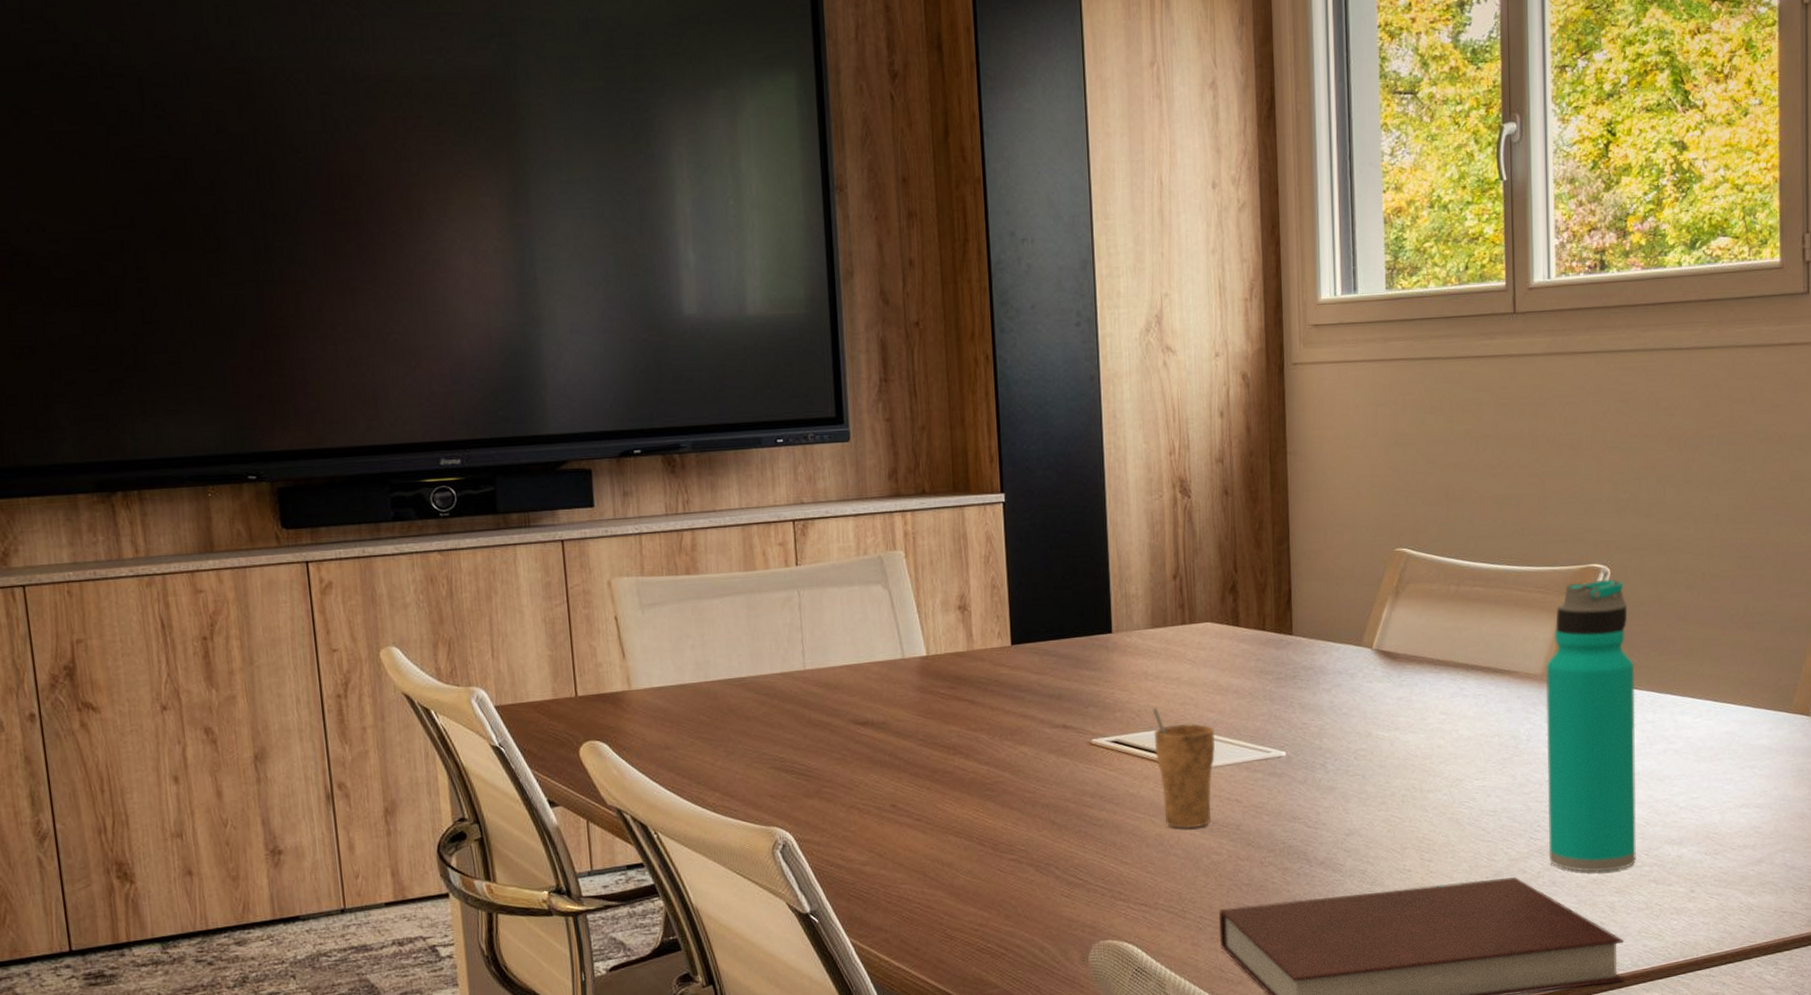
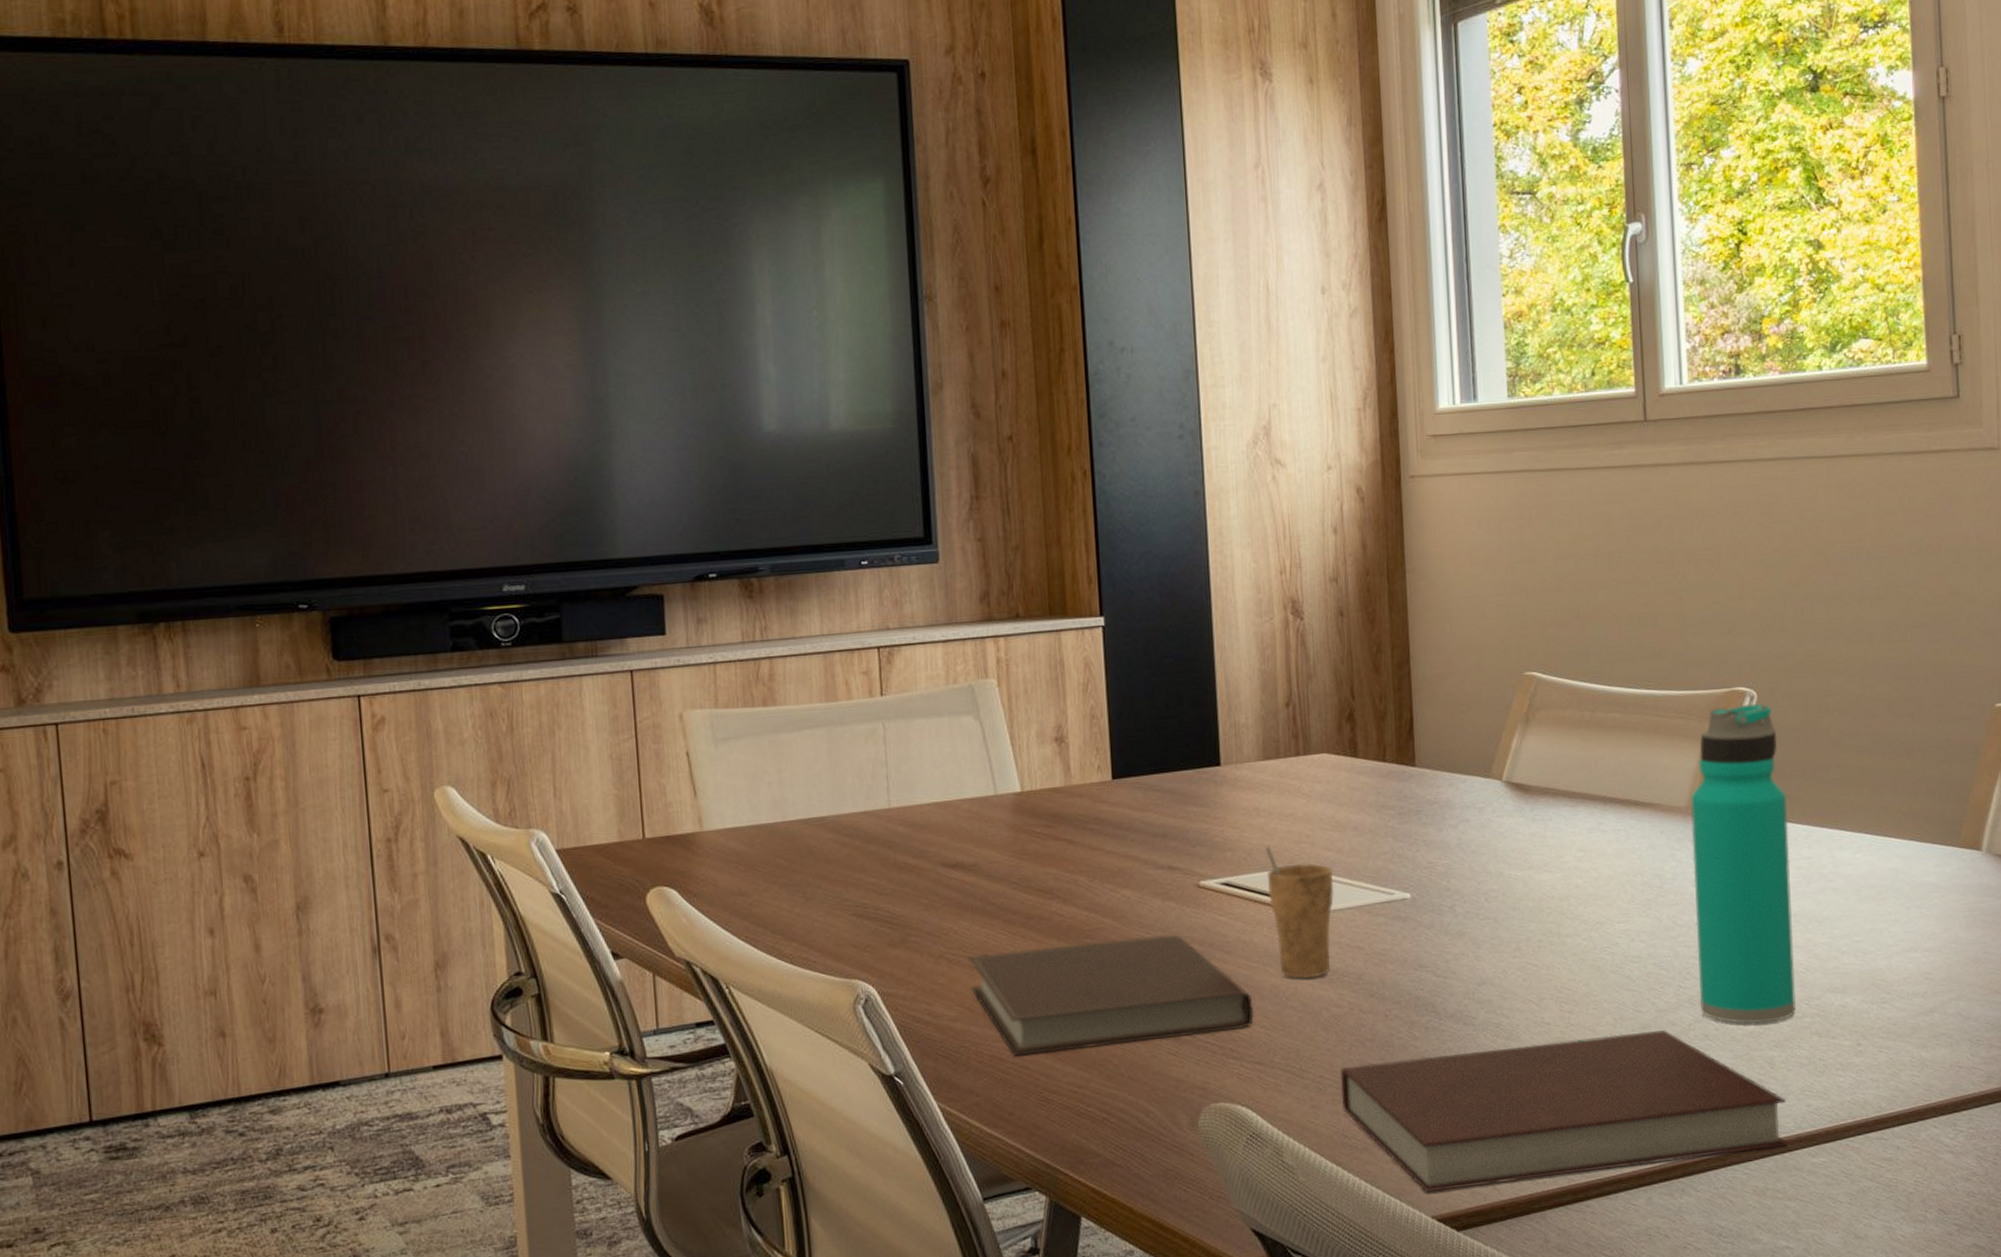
notebook: none [878,787,1140,898] -> present [968,934,1254,1057]

